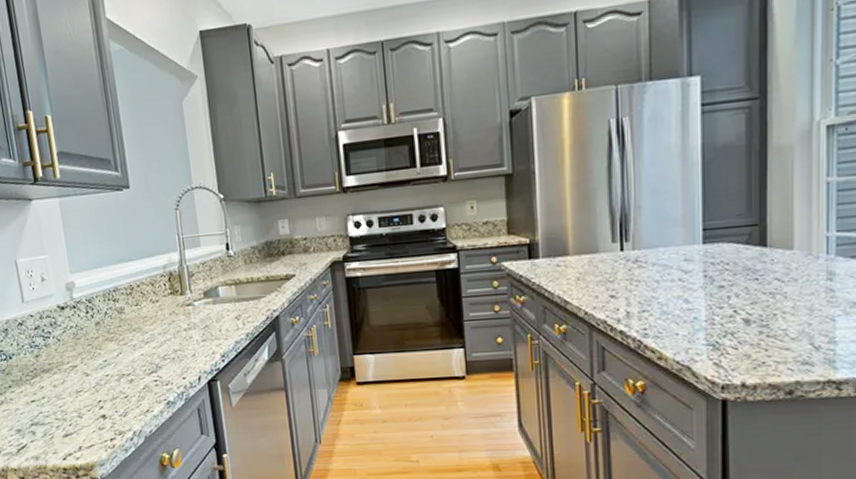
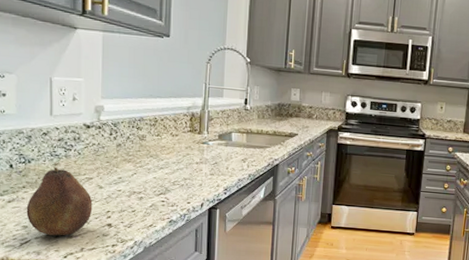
fruit: none [16,360,84,437] -> present [26,167,93,236]

